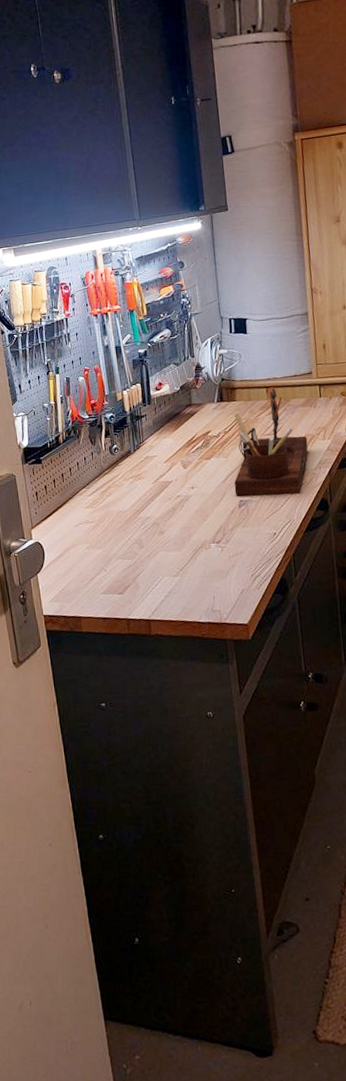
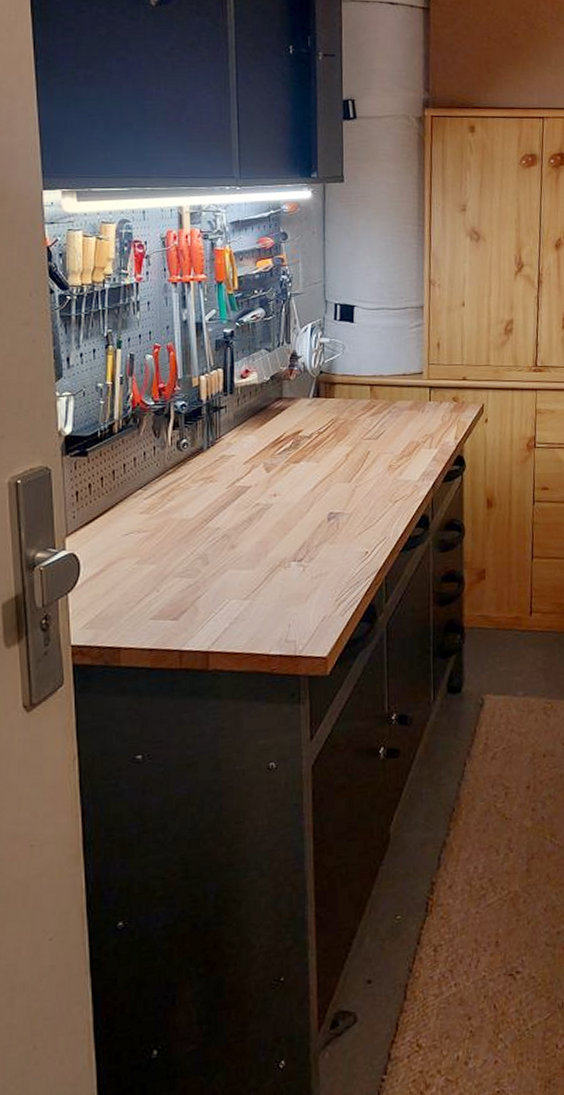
desk organizer: present [234,387,308,497] -> none [324,385,412,509]

